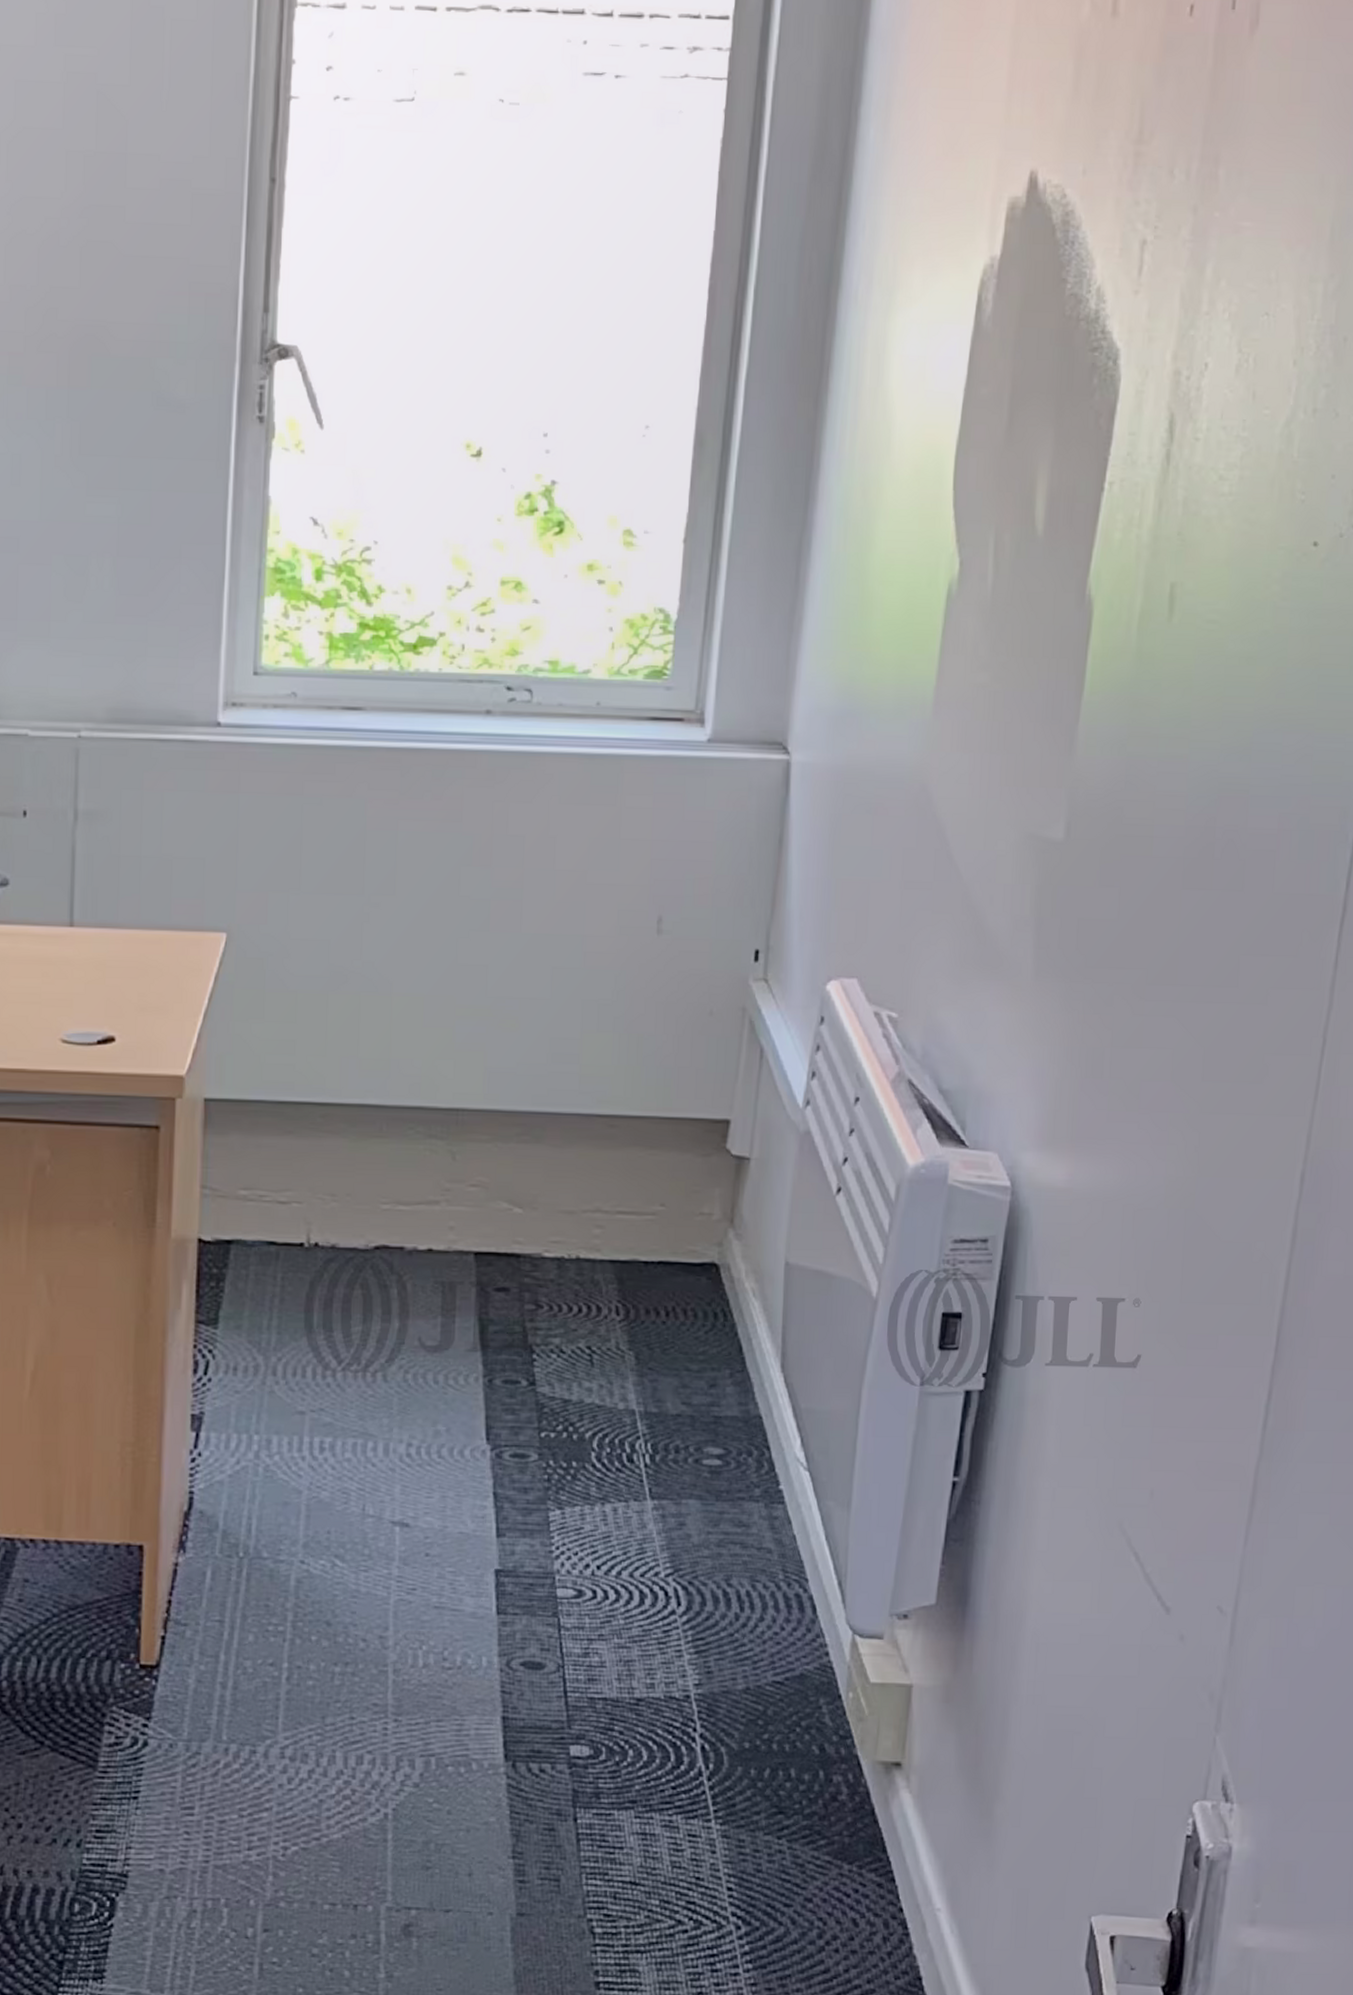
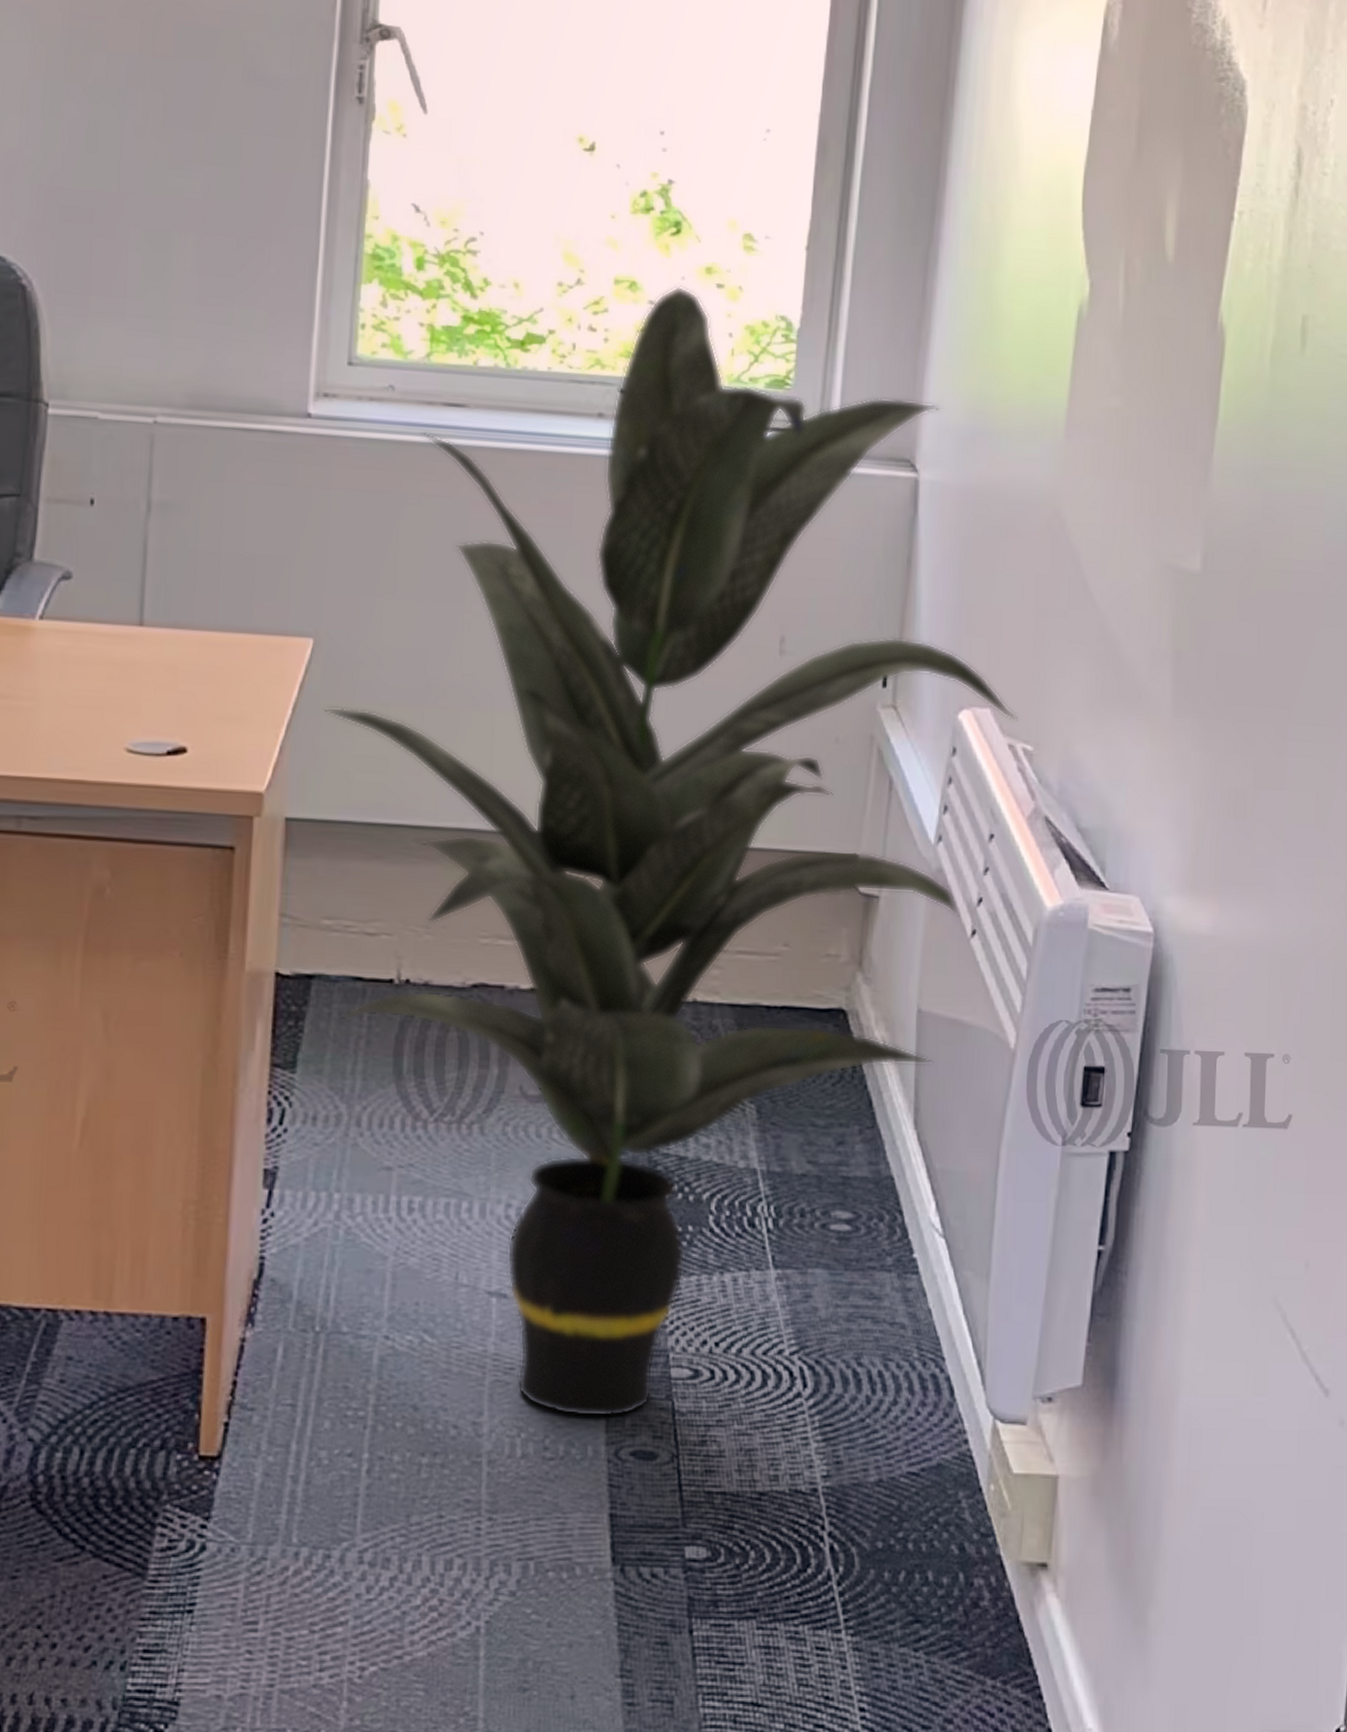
indoor plant: none [236,584,884,1632] -> present [323,285,1018,1418]

